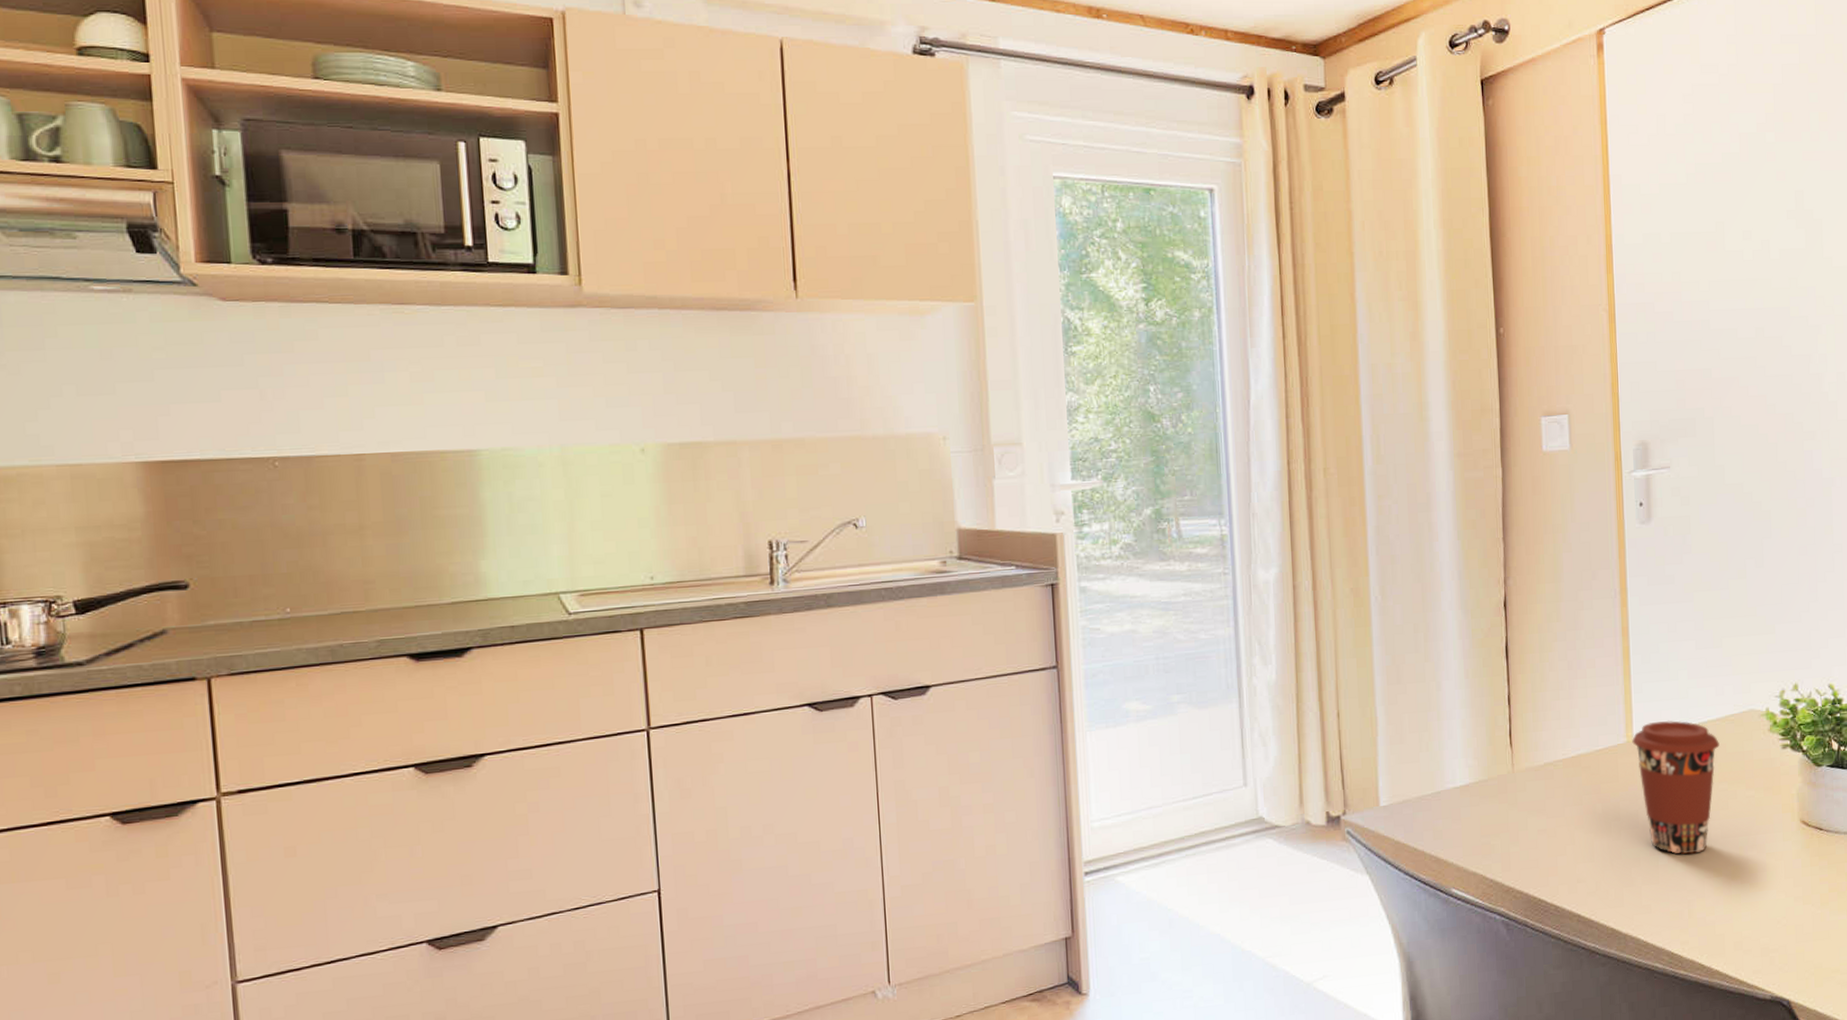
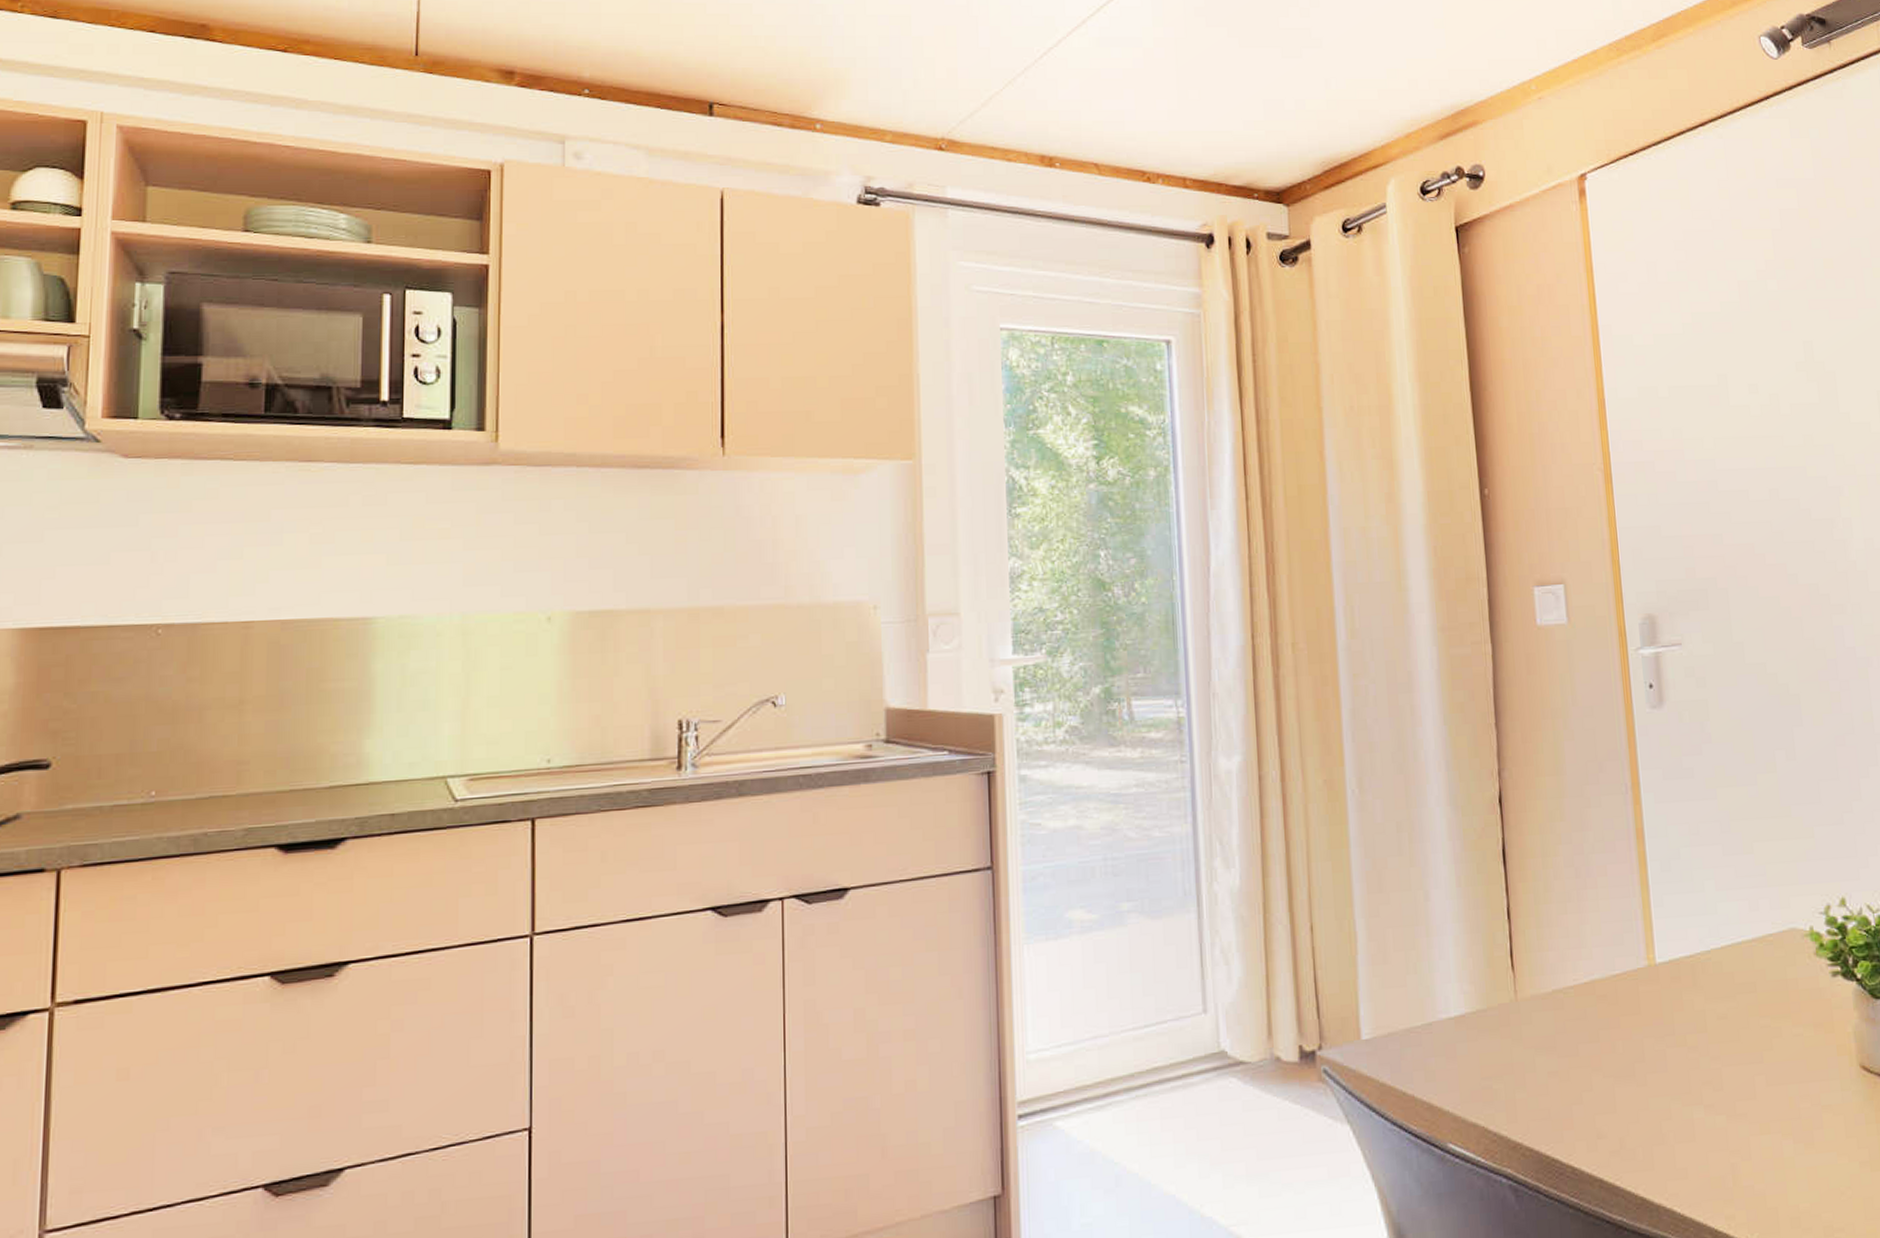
coffee cup: present [1632,720,1719,854] -> none [1654,940,1758,1105]

